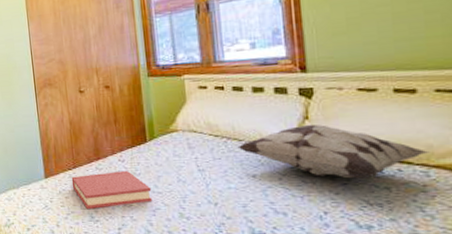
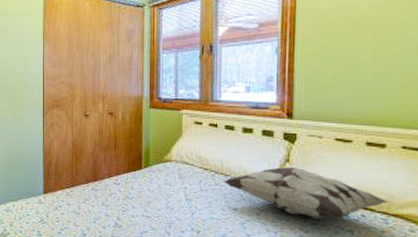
hardback book: present [71,170,153,210] -> none [68,193,141,227]

